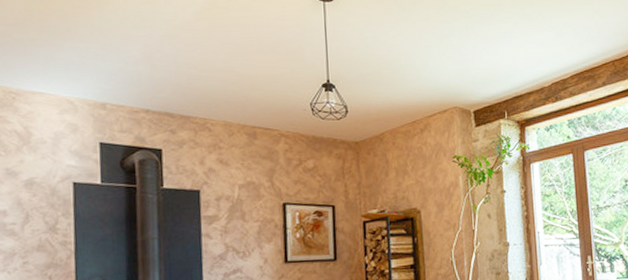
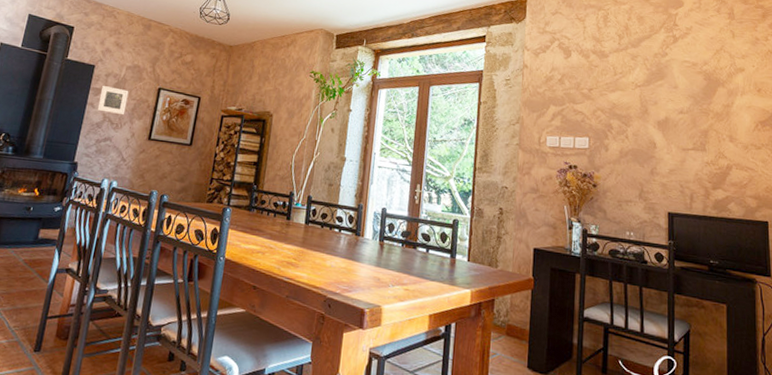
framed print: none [214,211,250,242] -> present [97,86,129,115]

